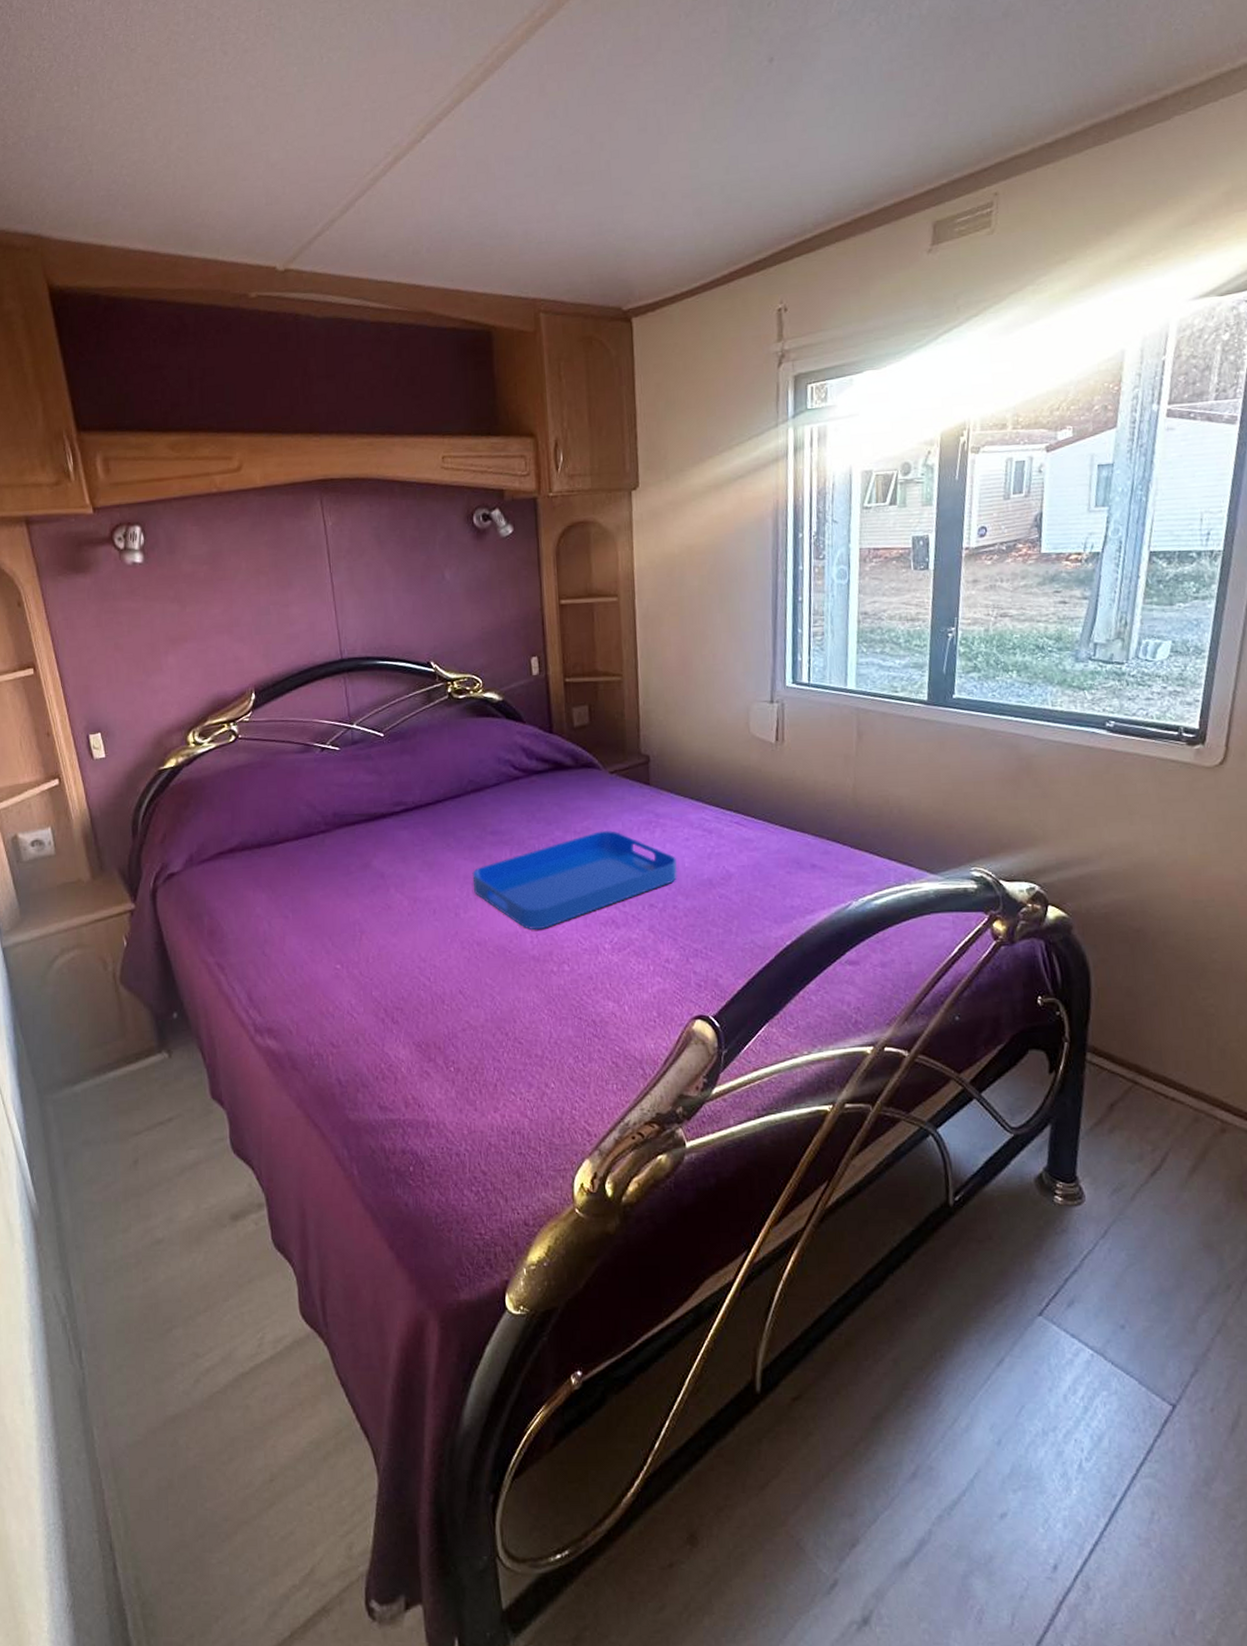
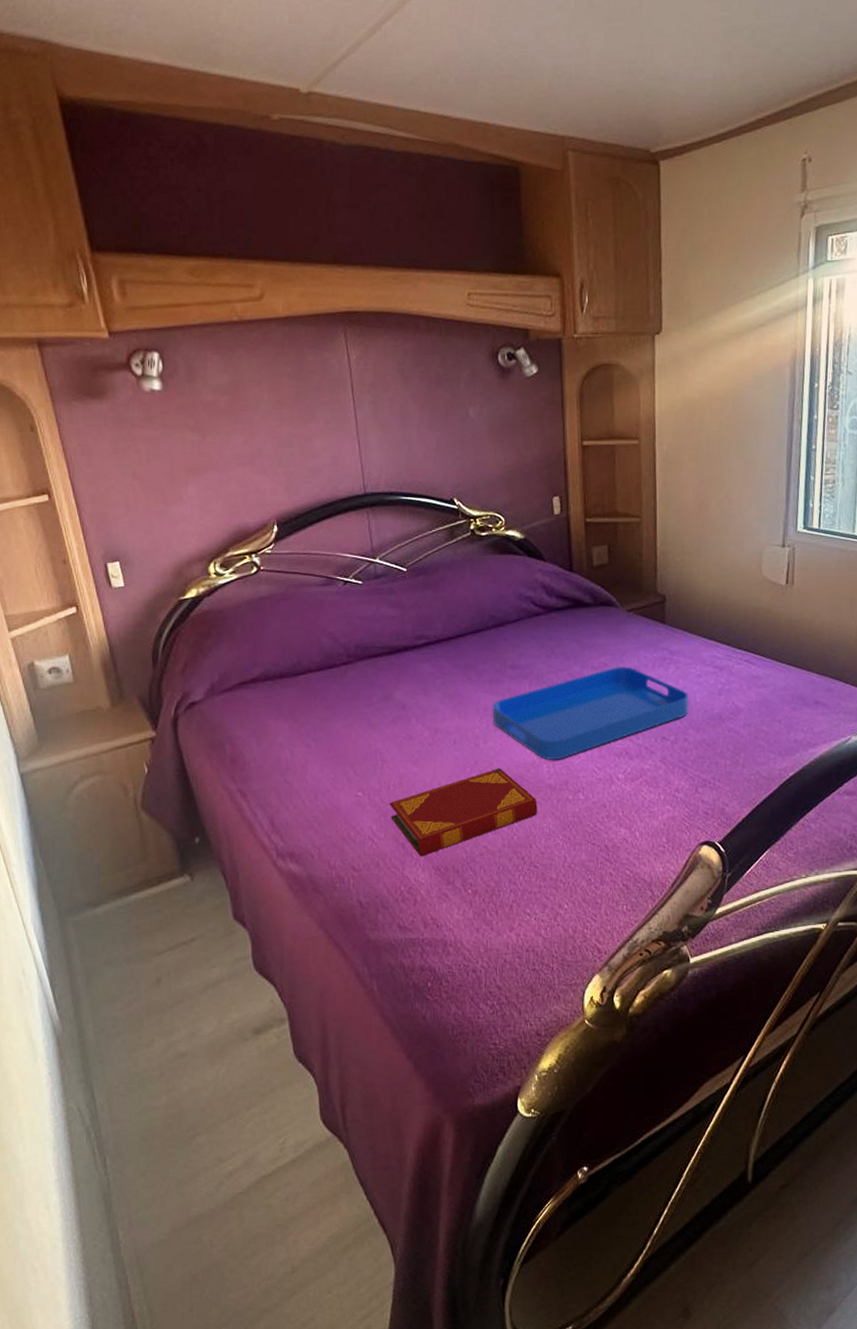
hardback book: none [368,938,522,1032] -> present [389,767,538,856]

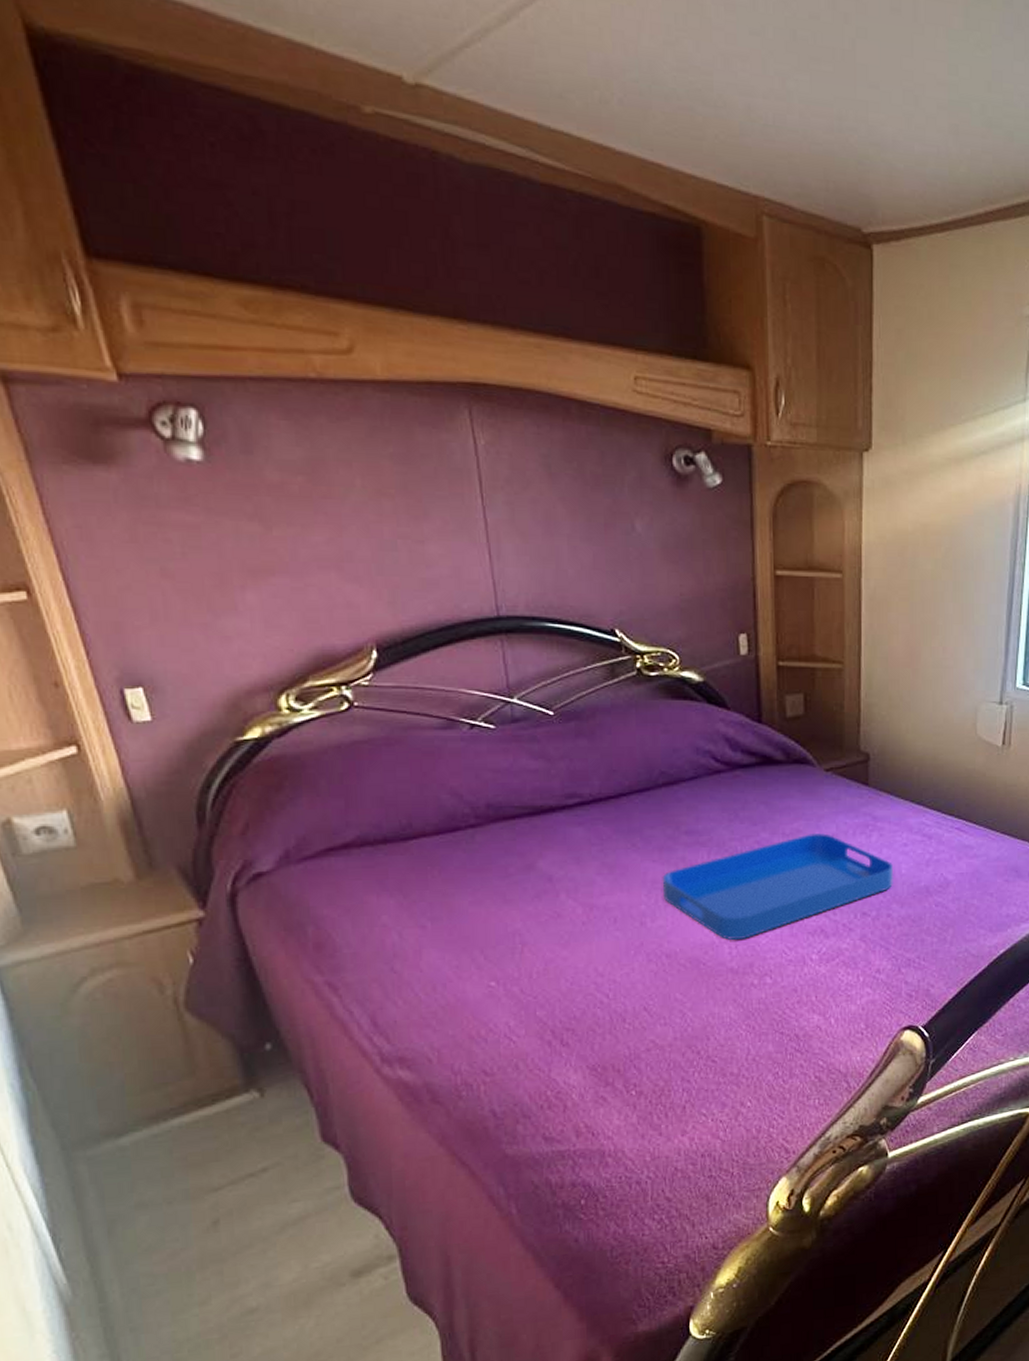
hardback book: present [389,767,538,856] -> none [531,949,717,1055]

